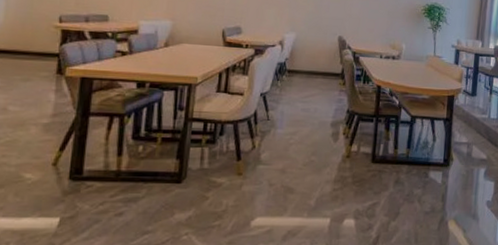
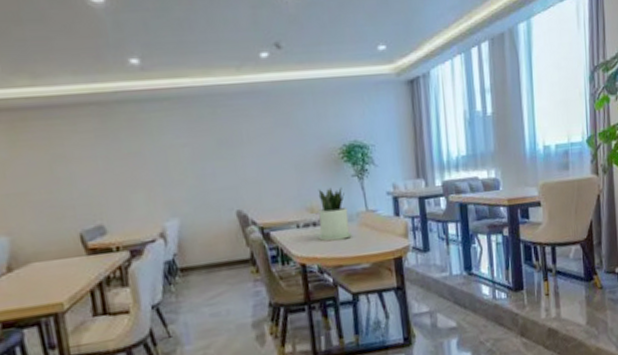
planter: none [394,32,421,74] -> present [318,187,353,242]

